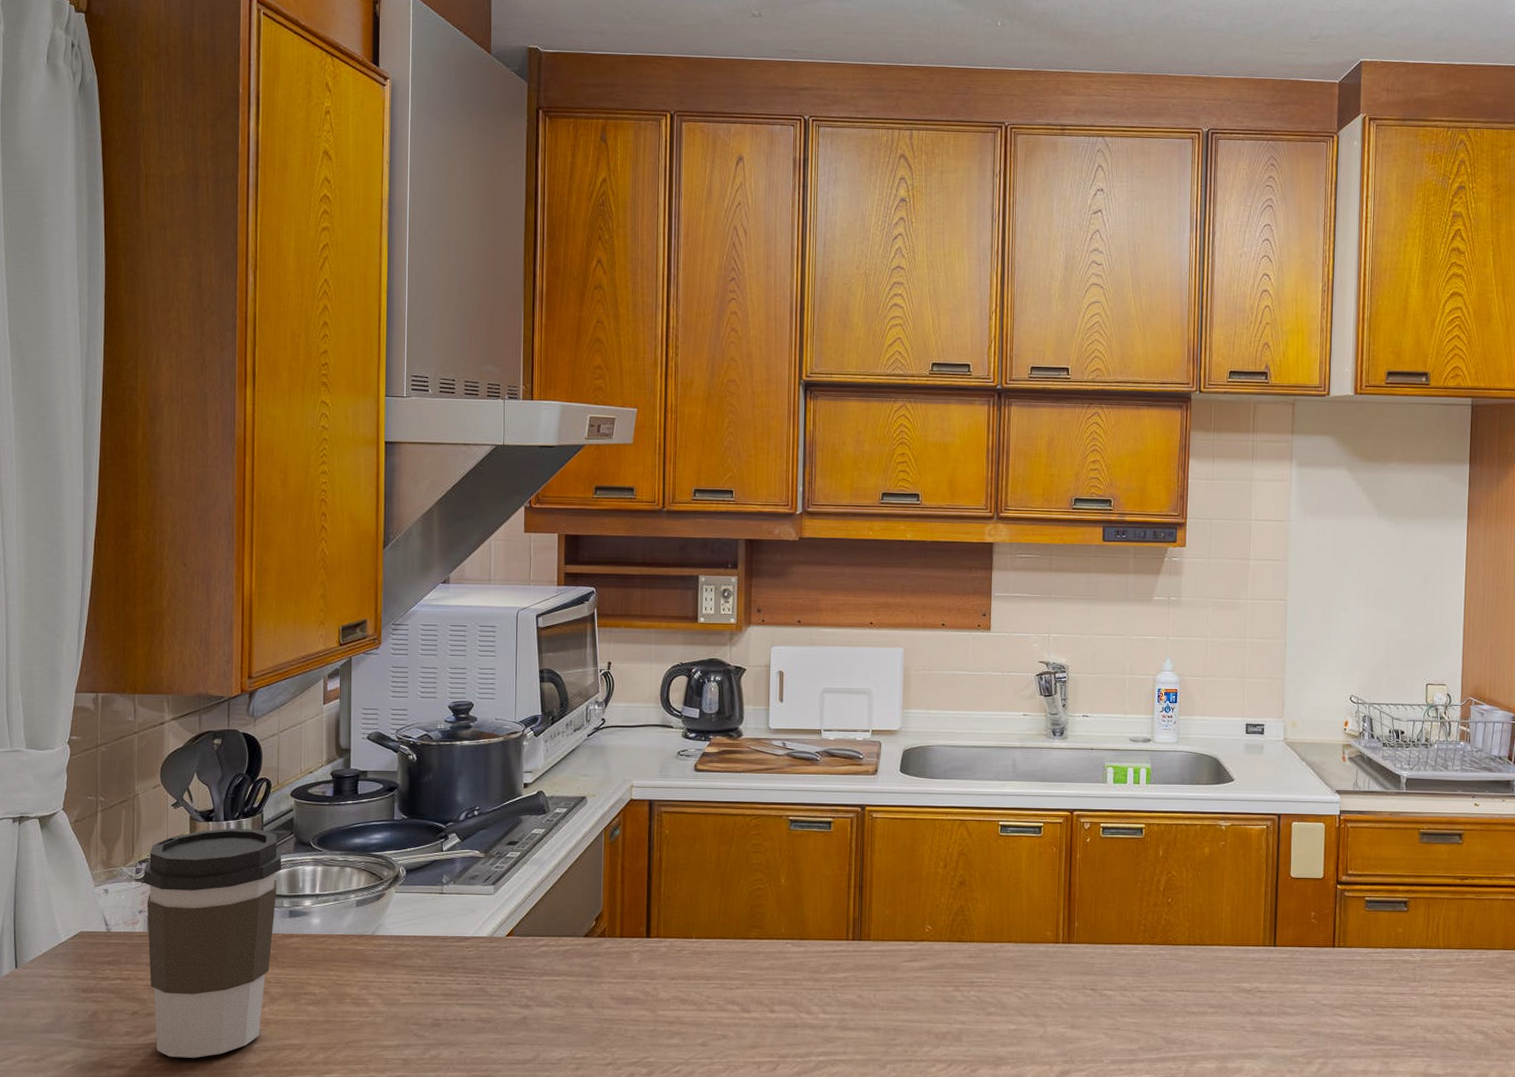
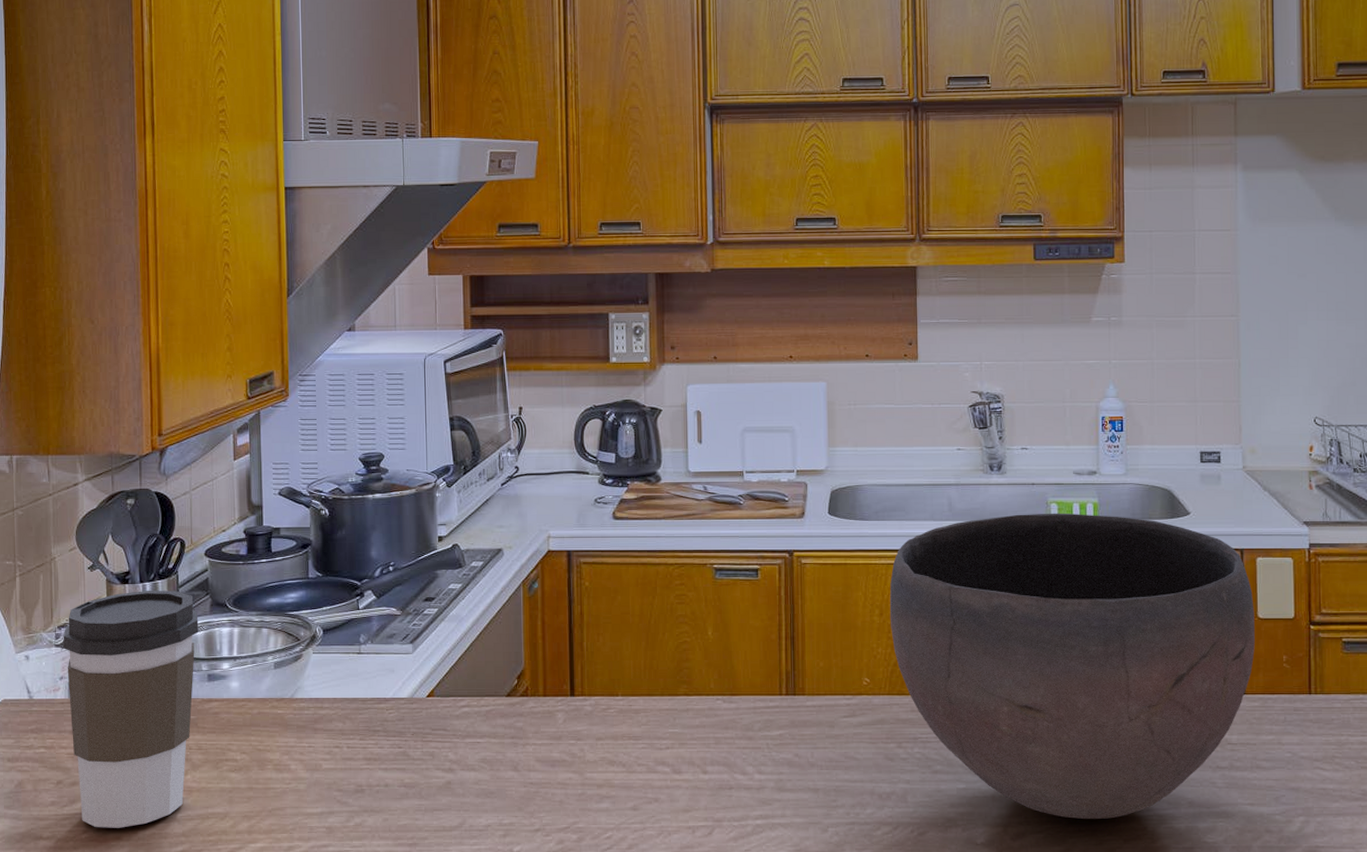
bowl: none [953,776,1288,1059] -> present [889,513,1255,820]

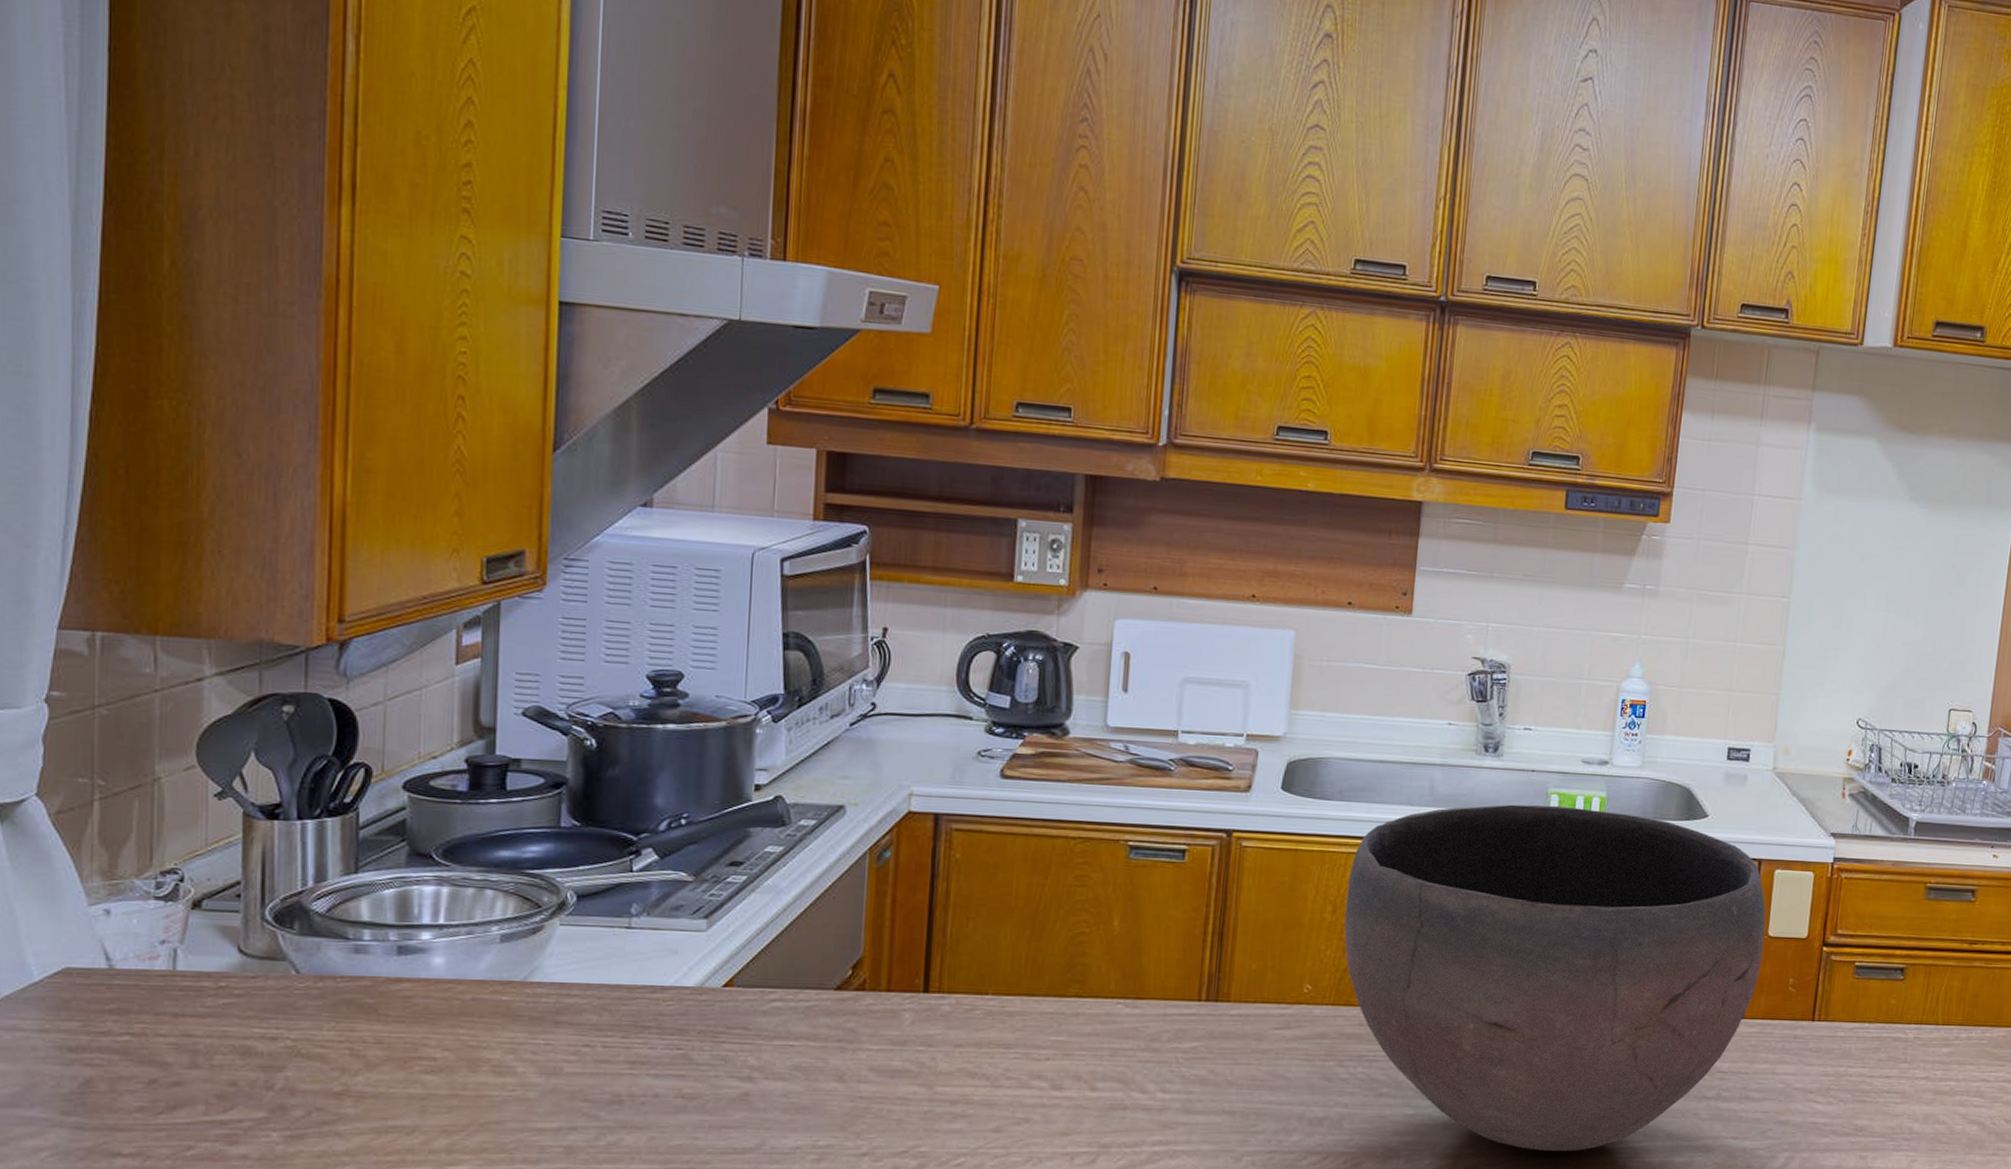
coffee cup: present [63,590,199,828] -> none [168,830,388,1144]

